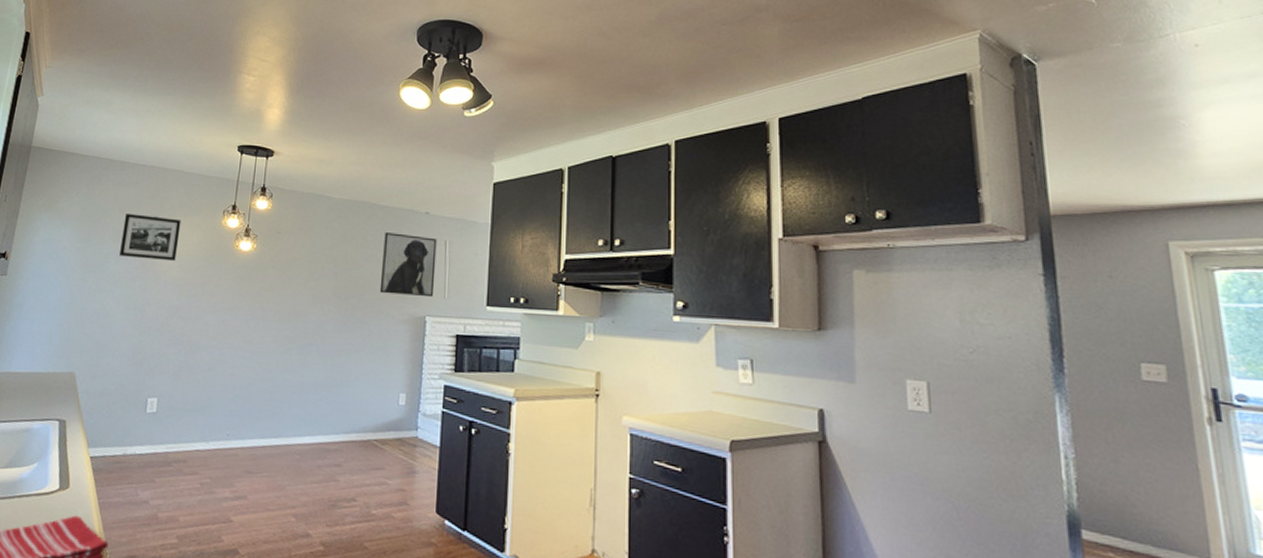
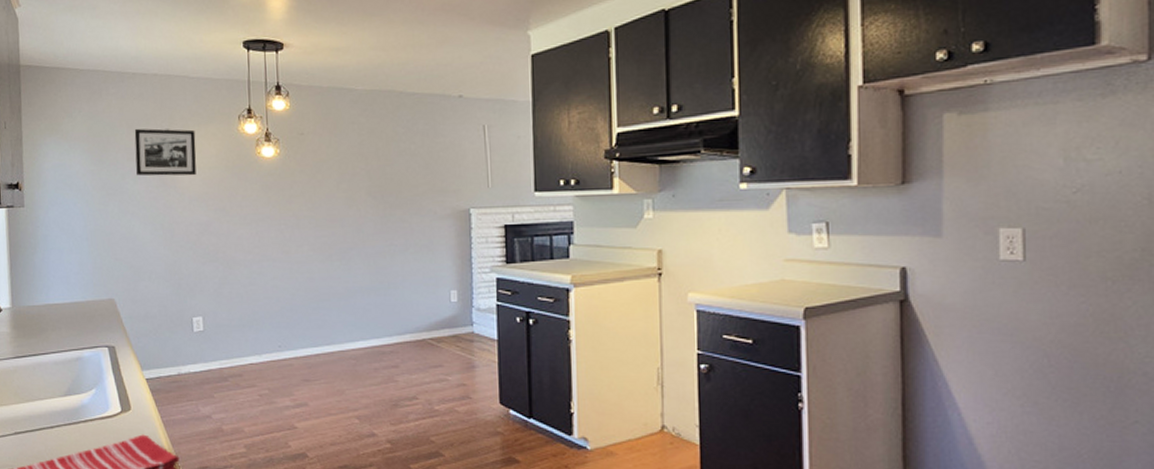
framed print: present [379,232,437,298] -> none [416,121,477,189]

